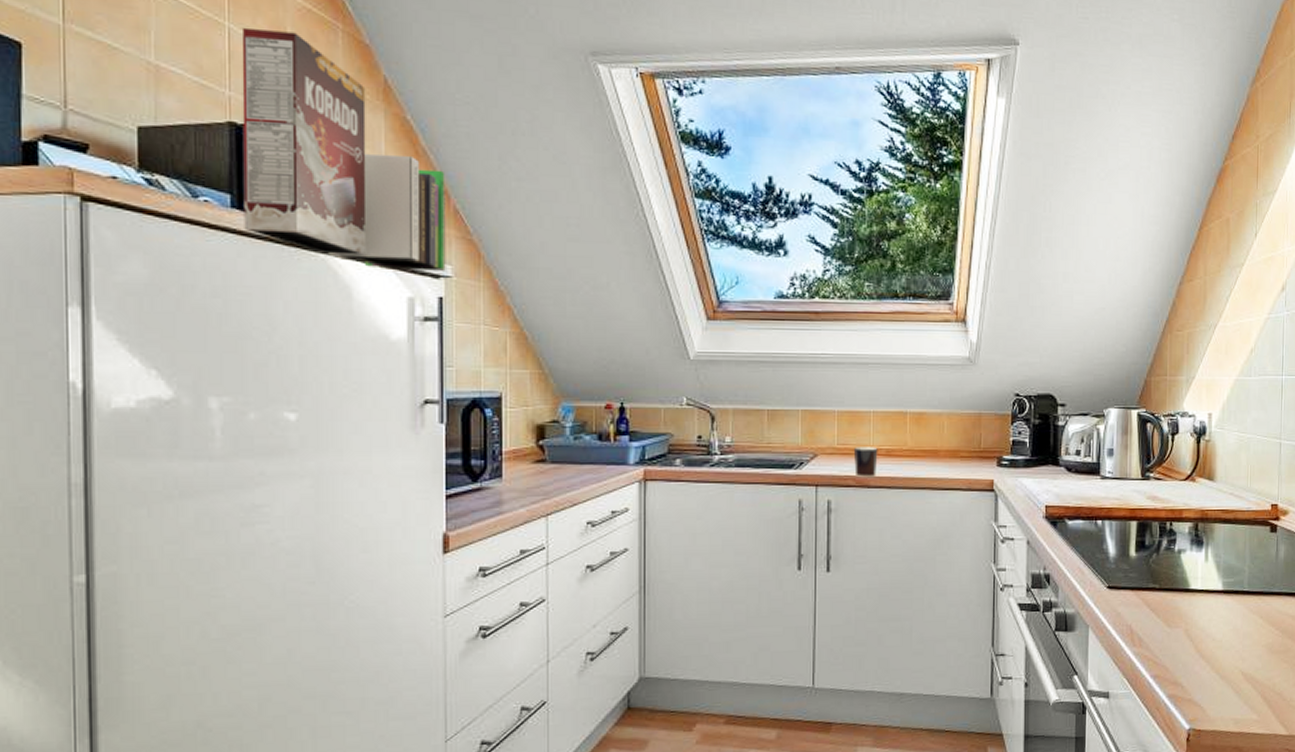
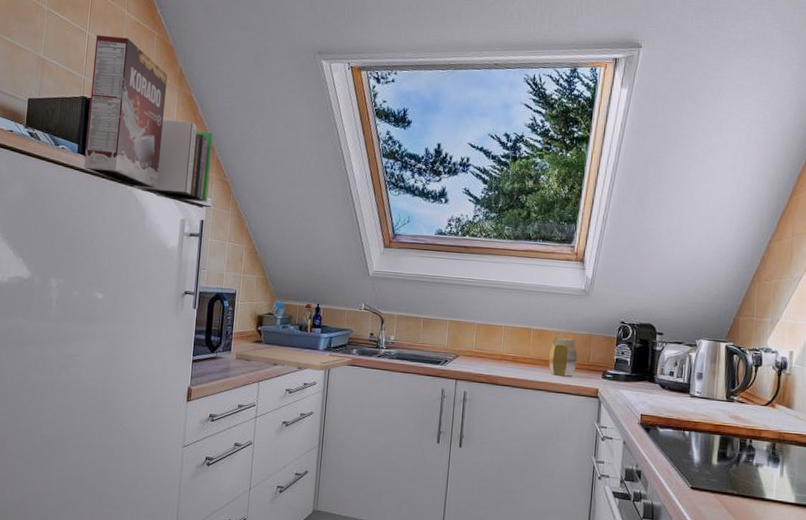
cutting board: none [509,467,678,492] -> present [235,348,353,371]
mug: present [853,447,878,478] -> none [486,352,506,378]
jar: none [932,420,966,470] -> present [549,337,578,378]

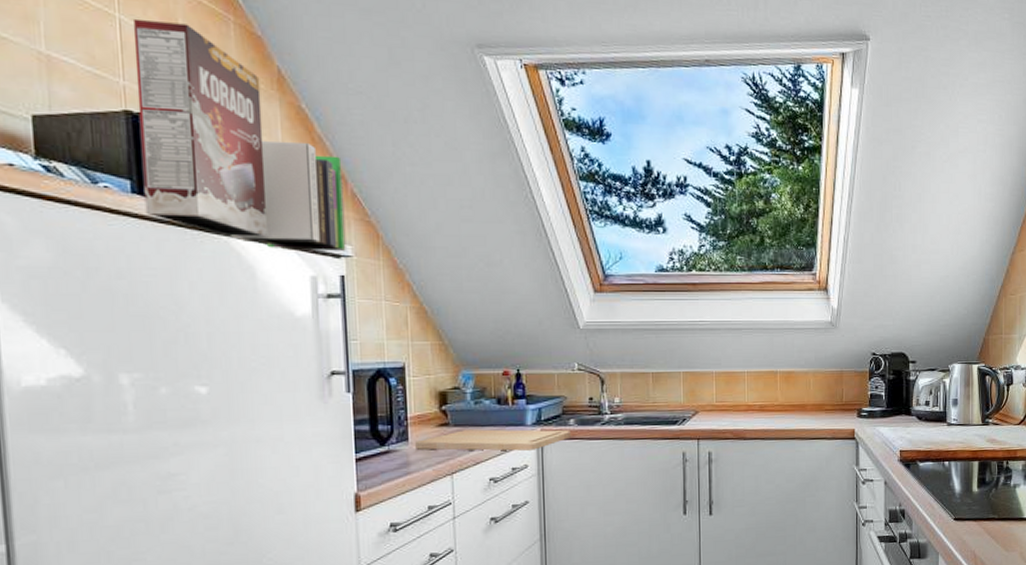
jar: present [549,337,578,378] -> none [800,377,830,422]

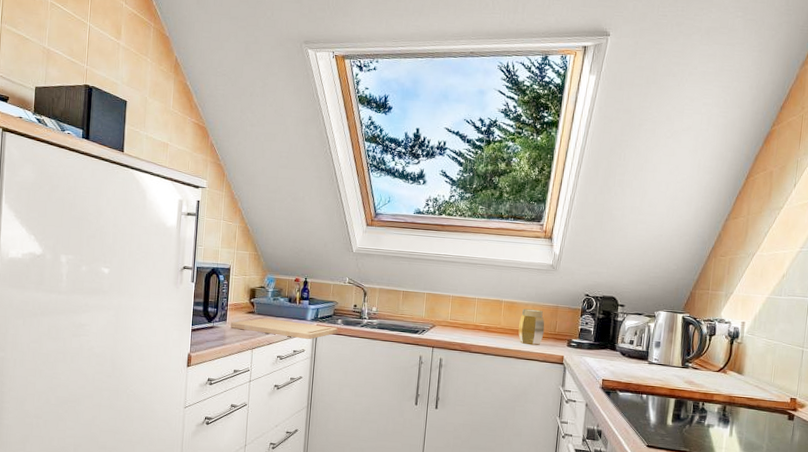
cereal box: present [132,18,267,237] -> none [88,25,164,171]
books: present [231,140,346,251] -> none [135,106,207,184]
jar: none [800,377,830,422] -> present [518,308,545,346]

